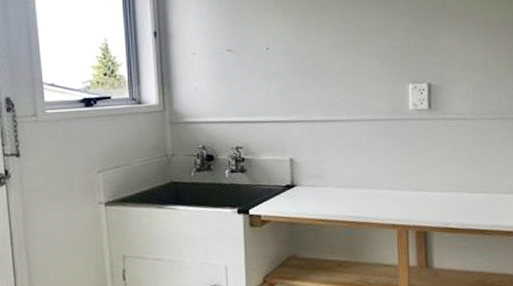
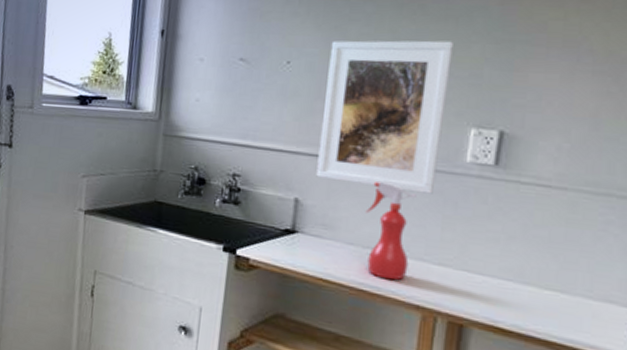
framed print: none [299,21,391,139] -> present [316,40,453,194]
spray bottle: none [345,134,383,210] -> present [365,182,417,281]

